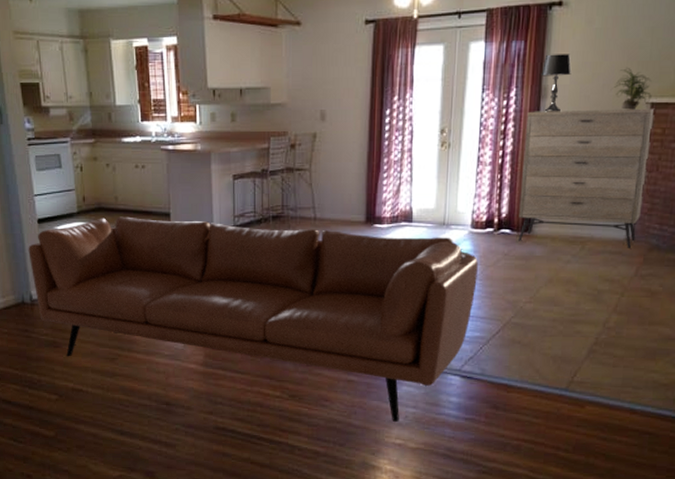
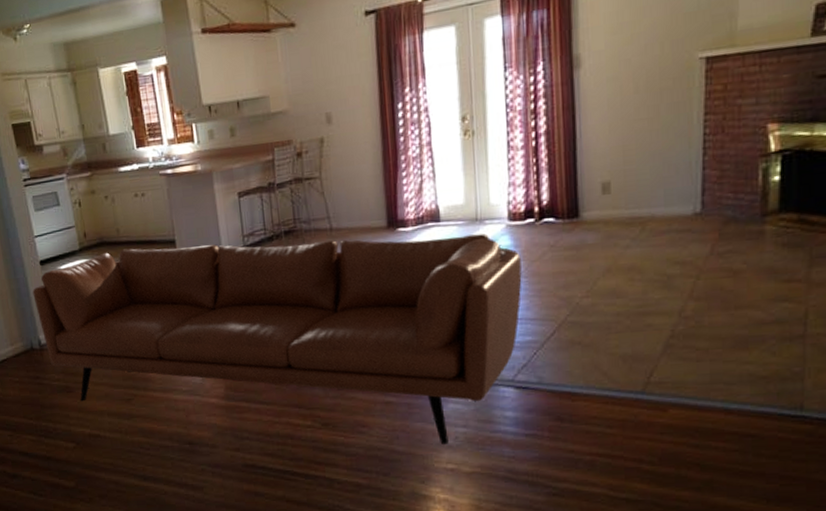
dresser: present [519,108,655,248] -> none [559,63,712,230]
table lamp: present [541,54,572,112] -> none [570,15,606,84]
potted plant: present [610,68,652,110] -> none [654,22,706,69]

